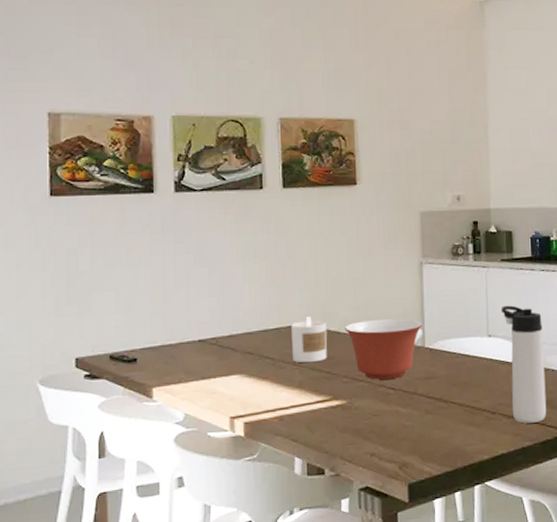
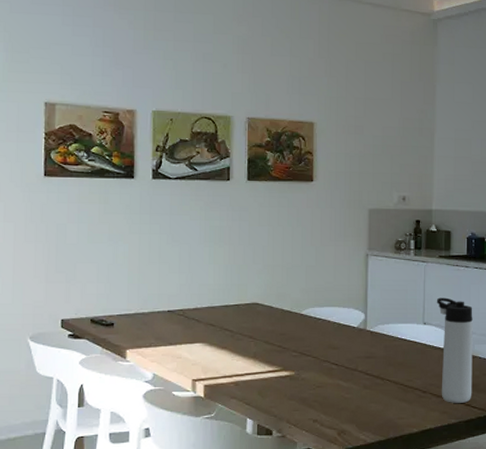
candle: present [290,316,328,363] -> none [248,296,281,337]
mixing bowl: present [344,318,423,380] -> none [295,302,366,356]

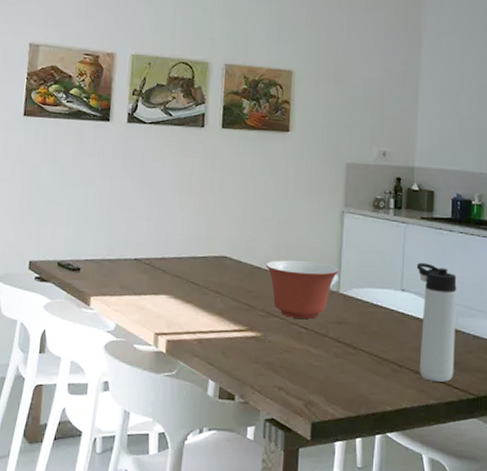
mixing bowl: none [295,302,366,356] -> present [265,260,340,319]

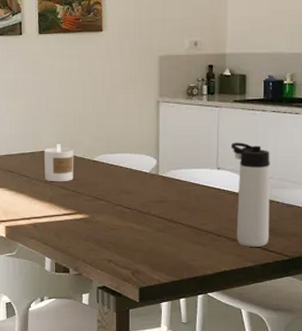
candle: none [216,249,250,293] -> present [43,144,74,182]
mixing bowl: present [265,260,340,319] -> none [88,149,158,200]

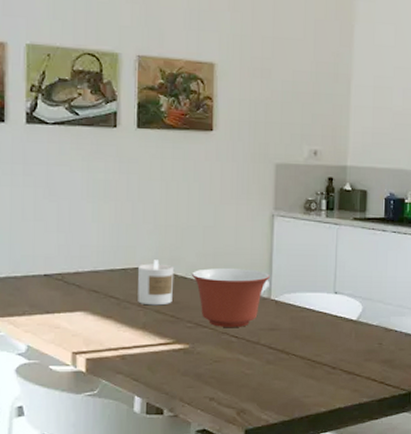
mixing bowl: none [88,149,158,200] -> present [191,267,271,327]
thermos bottle: present [230,142,270,247] -> none [349,264,390,380]

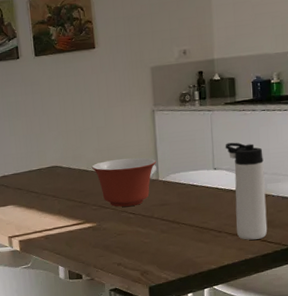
candle: present [137,260,175,306] -> none [49,159,79,196]
thermos bottle: none [349,264,390,380] -> present [225,142,268,240]

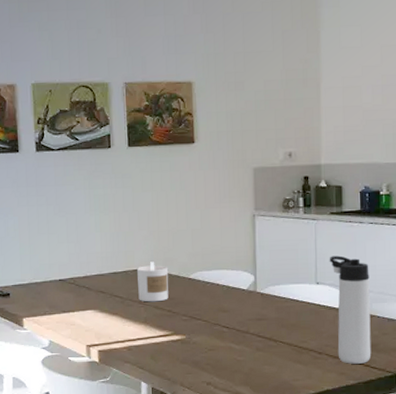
candle: none [49,159,79,196] -> present [136,262,169,302]
mixing bowl: present [91,157,157,207] -> none [183,265,255,319]

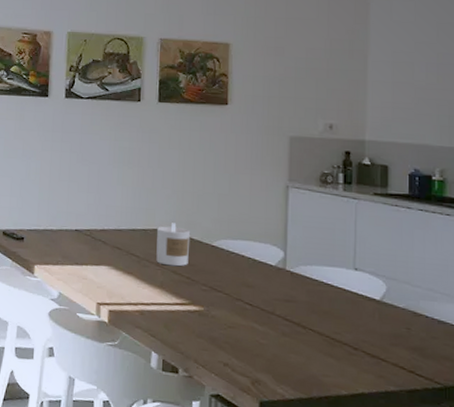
thermos bottle: present [329,255,371,364] -> none [370,241,417,369]

